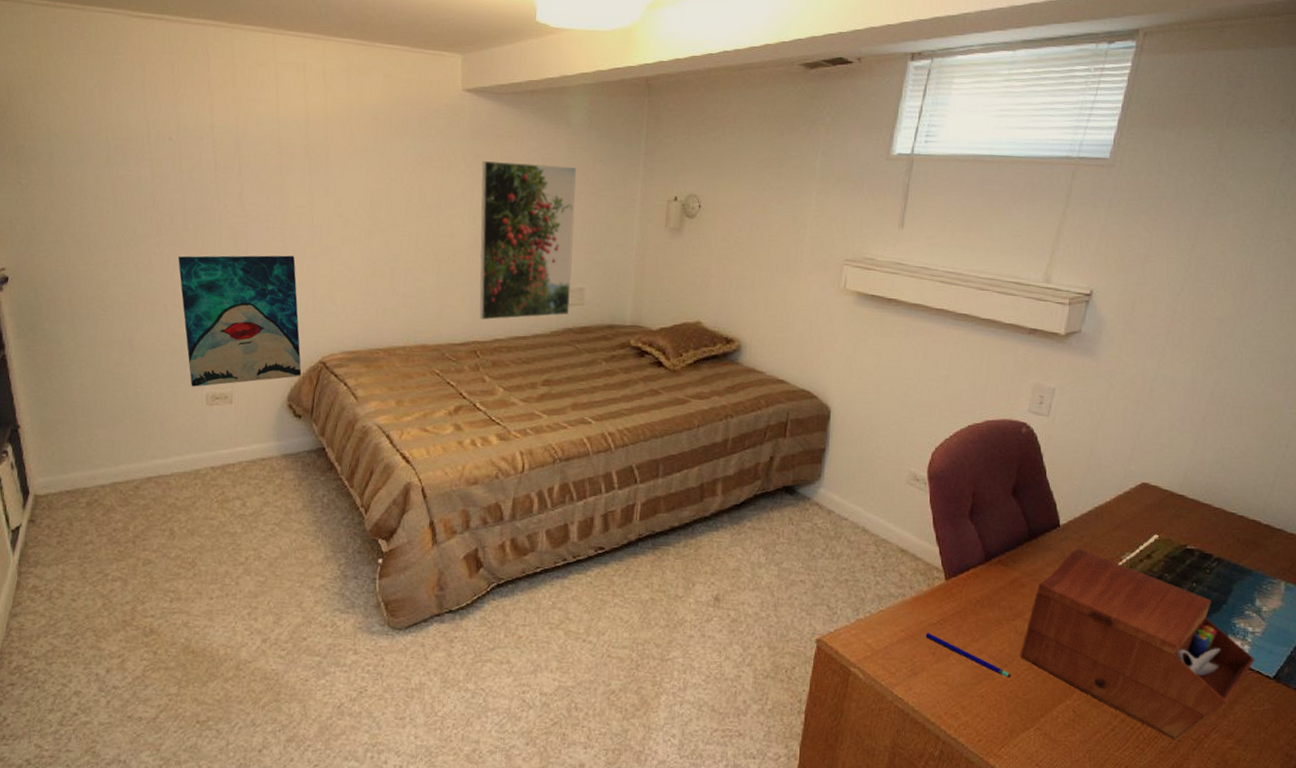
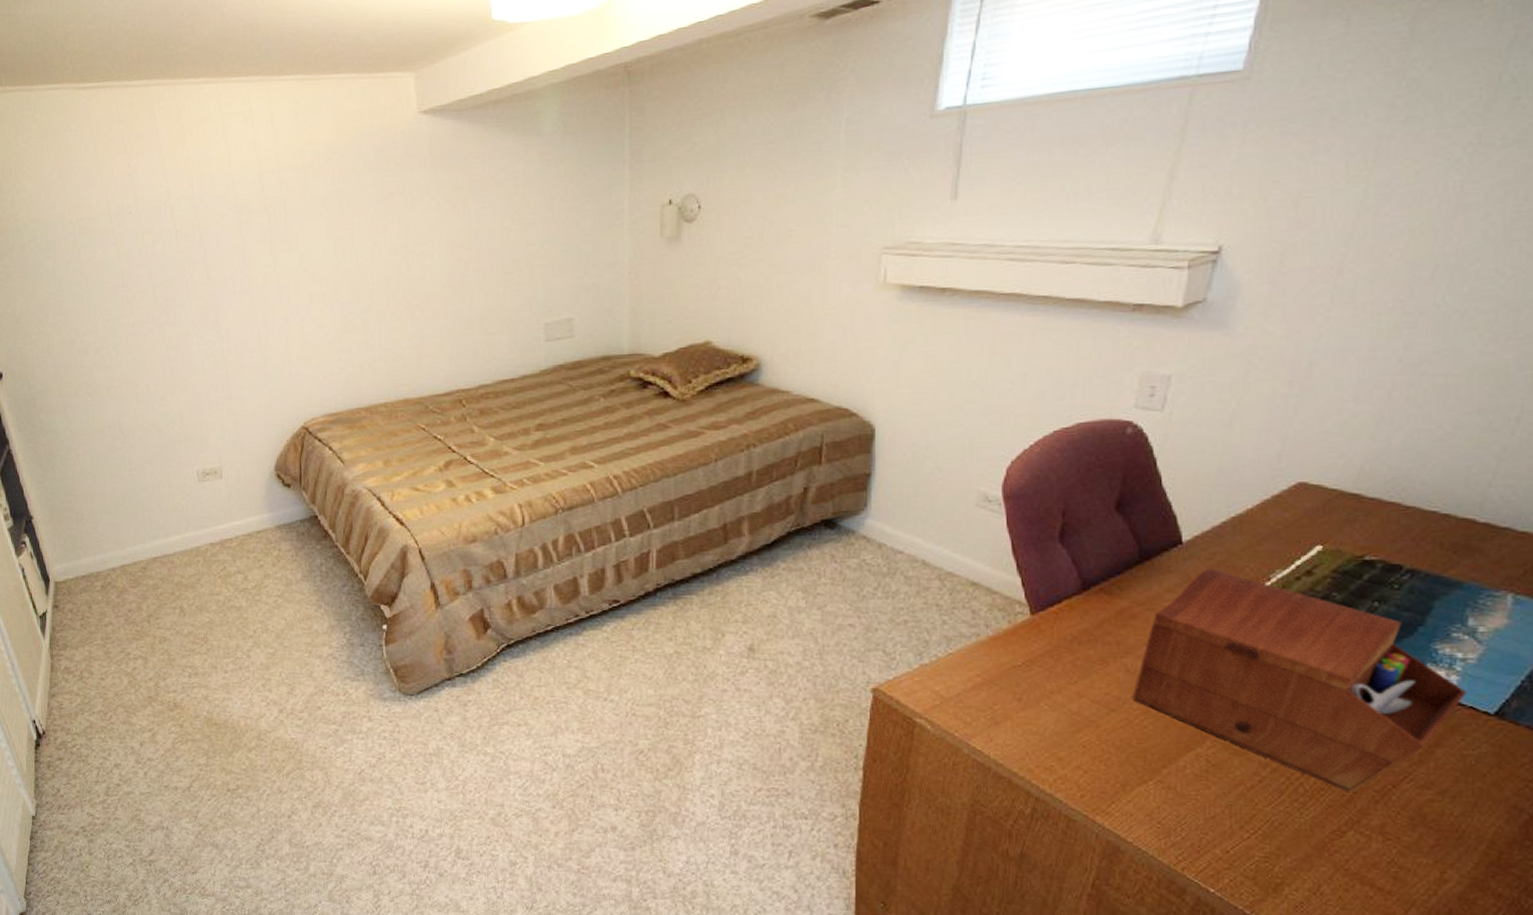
wall art: present [178,255,302,387] -> none [153,319,286,465]
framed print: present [479,160,576,320] -> none [447,182,558,365]
pen: present [925,633,1011,678] -> none [1007,676,1121,725]

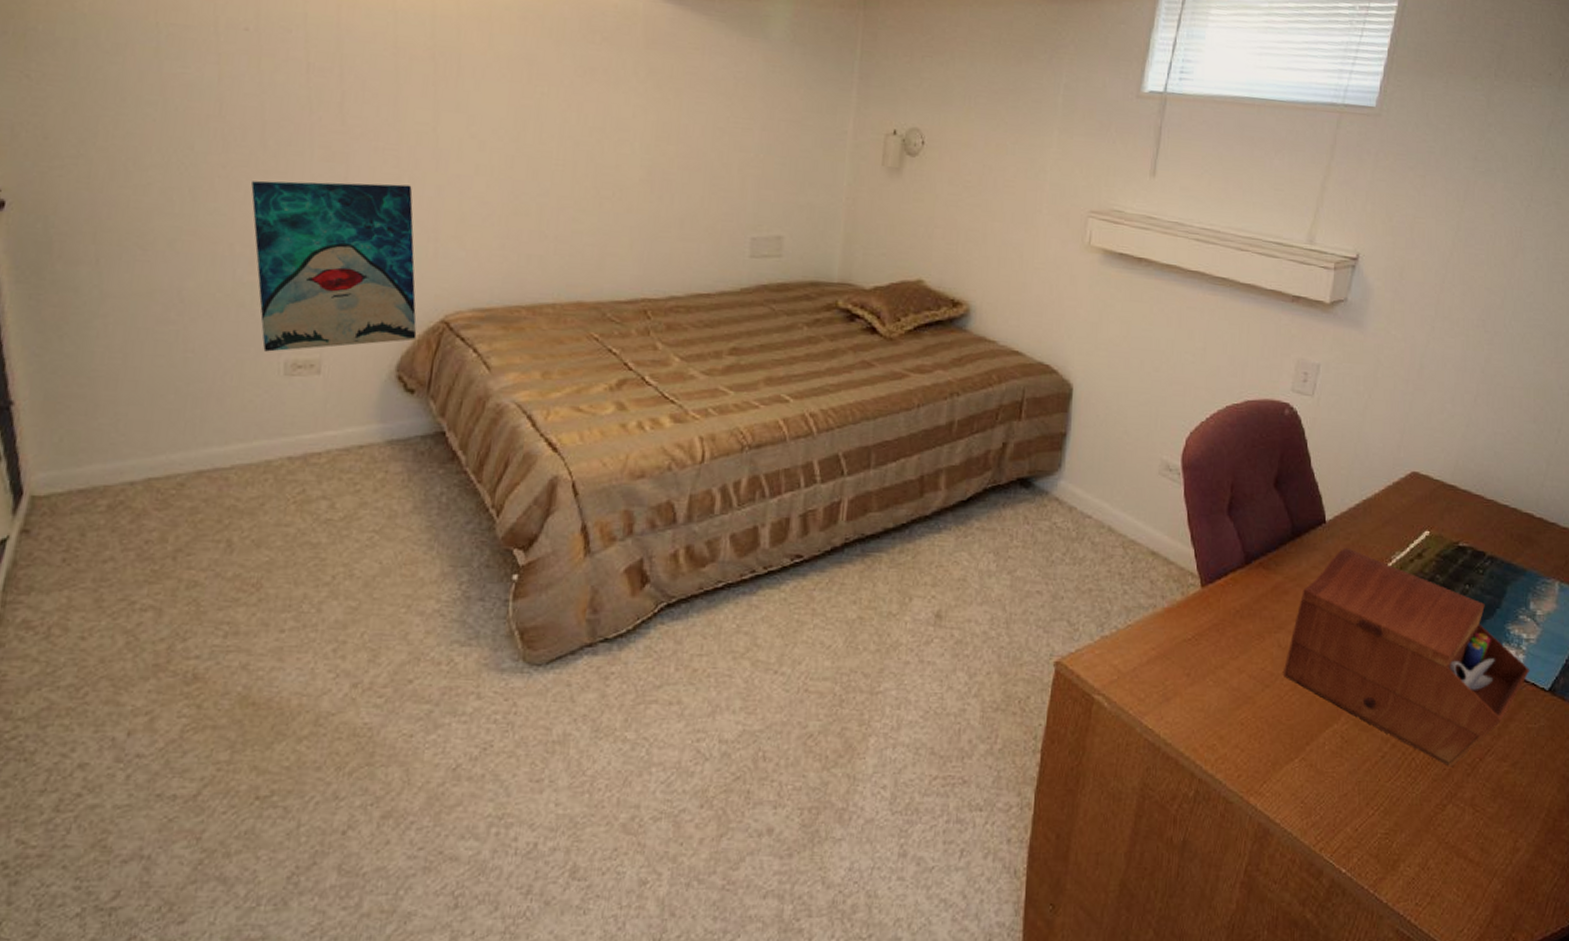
wall art: none [153,319,286,465] -> present [251,180,417,352]

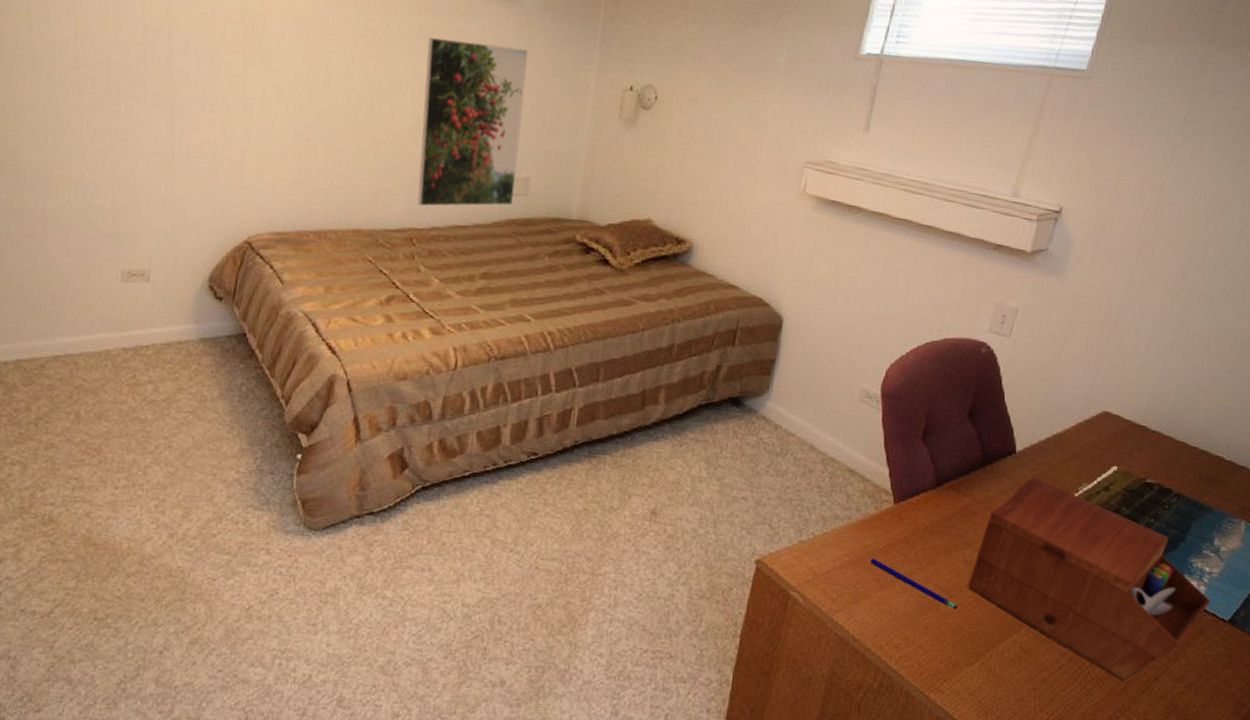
wall art: present [251,180,417,352] -> none [98,121,225,262]
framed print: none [651,76,775,273] -> present [417,37,528,207]
pen: none [1179,650,1274,701] -> present [870,558,958,610]

